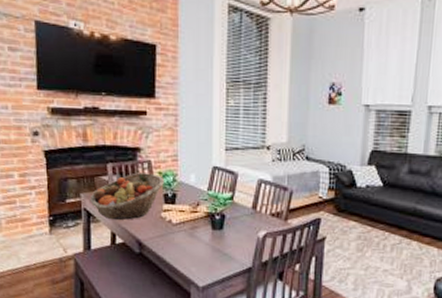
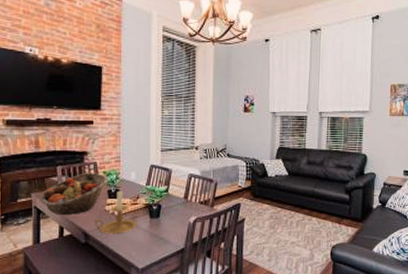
candle holder: none [149,195,197,246] -> present [94,190,137,235]

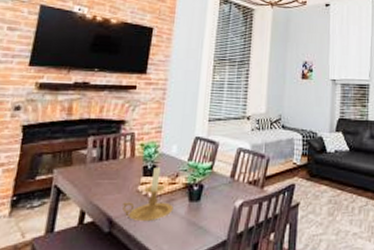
fruit basket: present [40,173,108,214] -> none [62,145,145,196]

